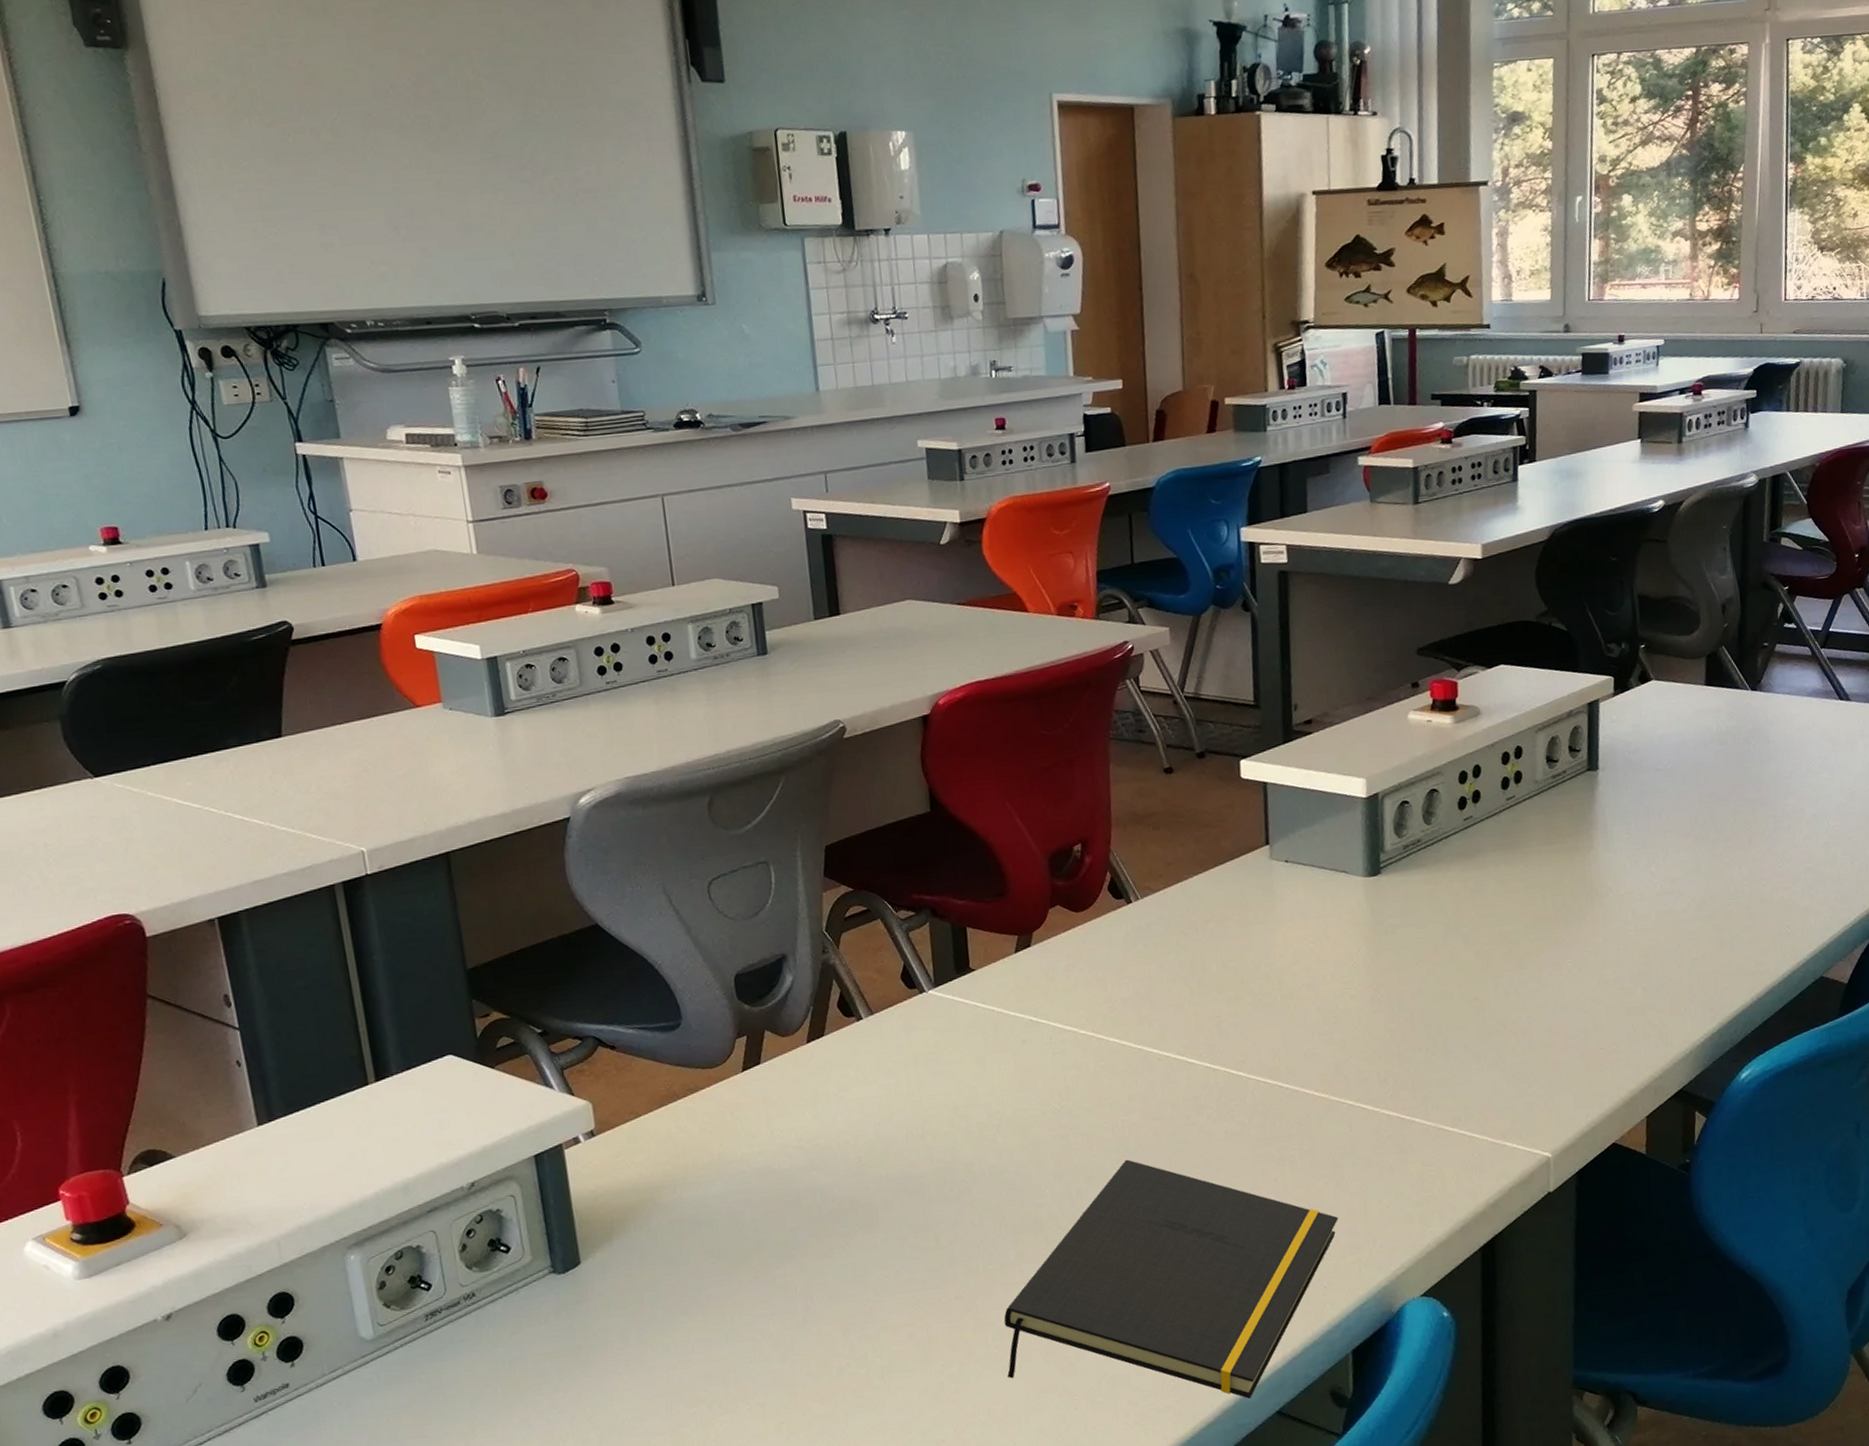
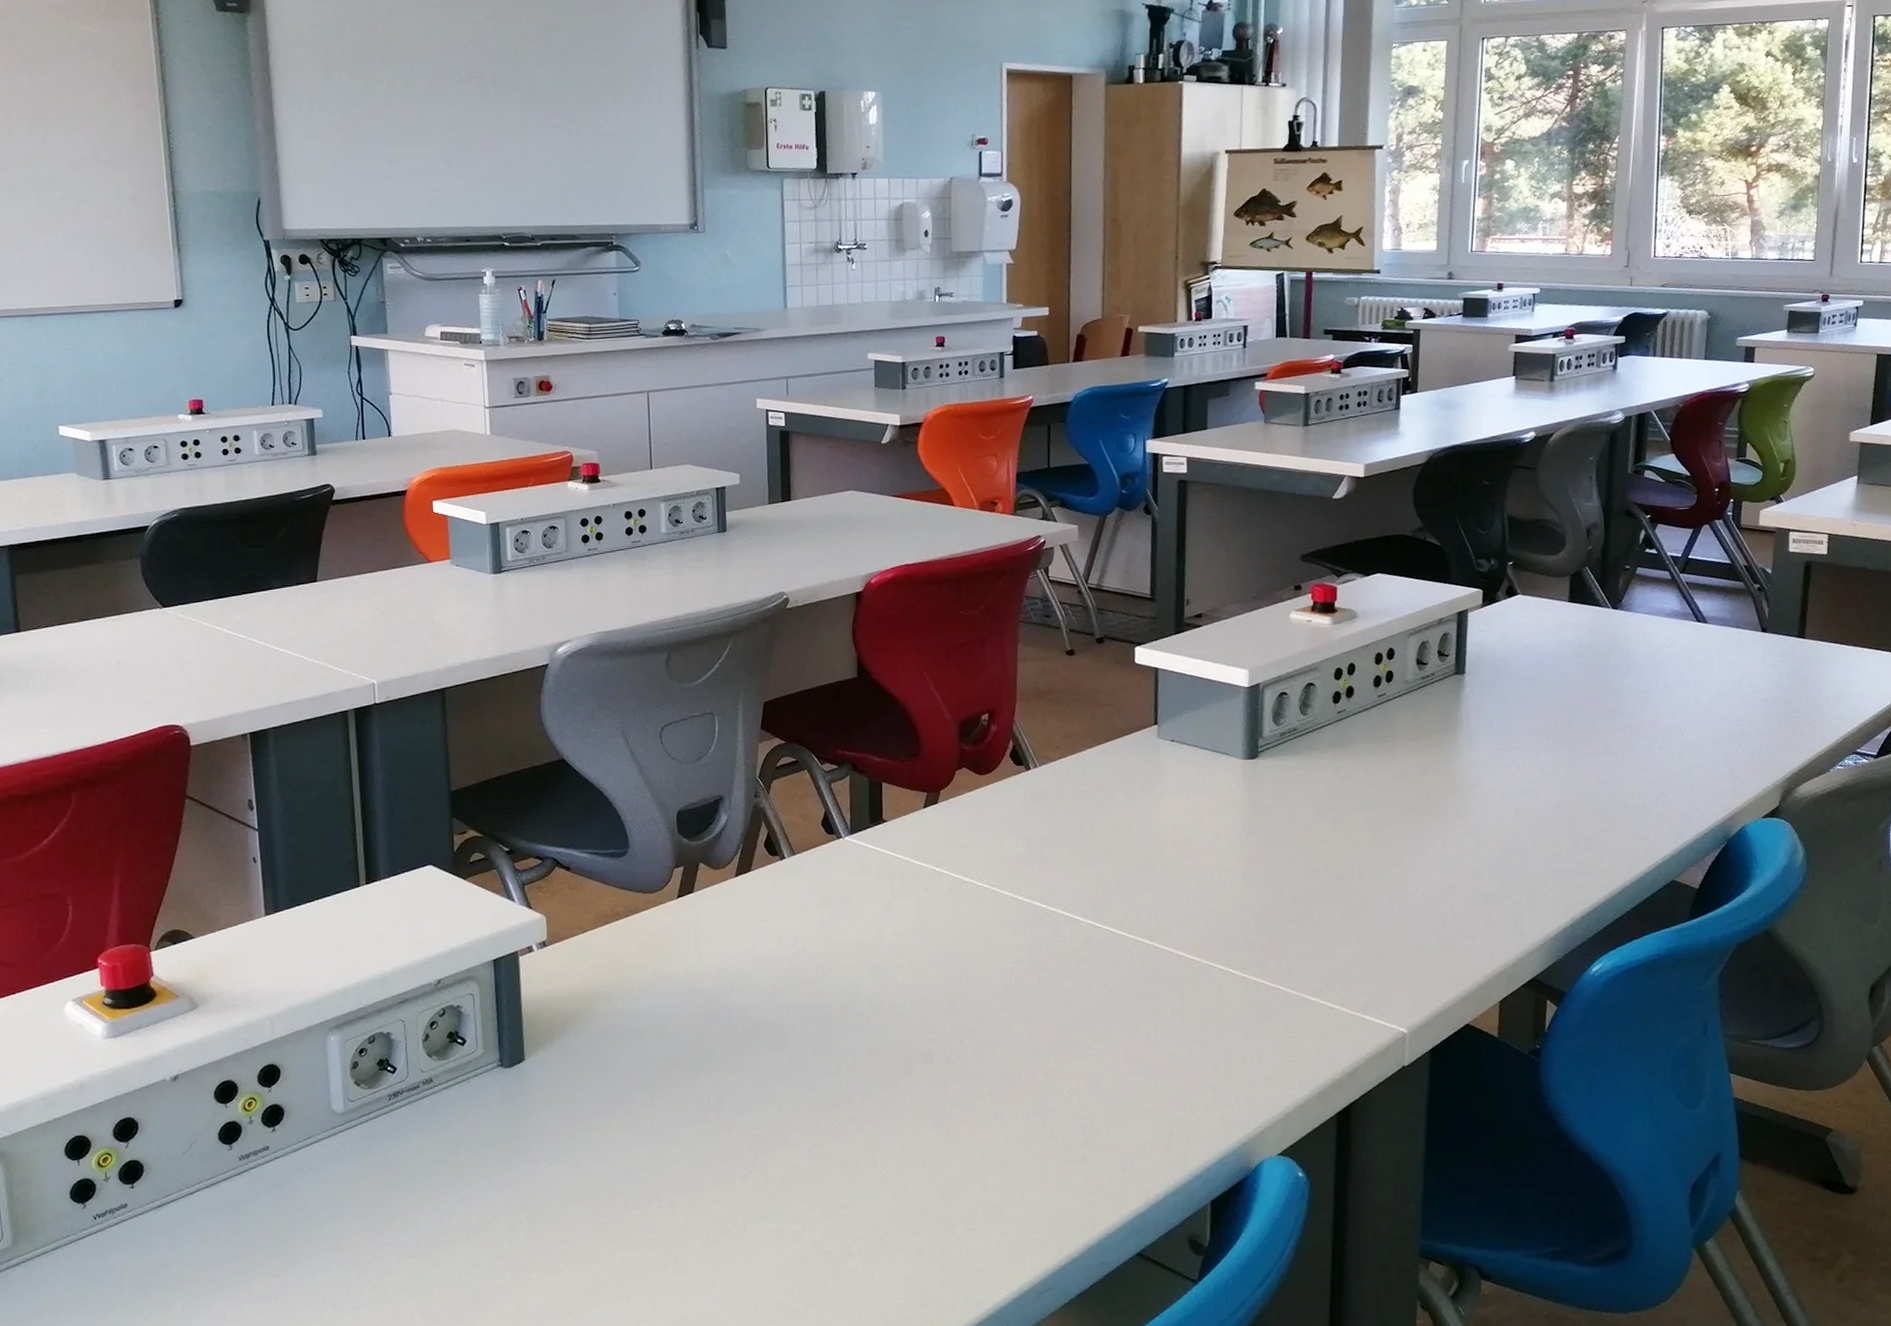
notepad: present [1003,1159,1338,1399] -> none [892,1004,1204,1238]

